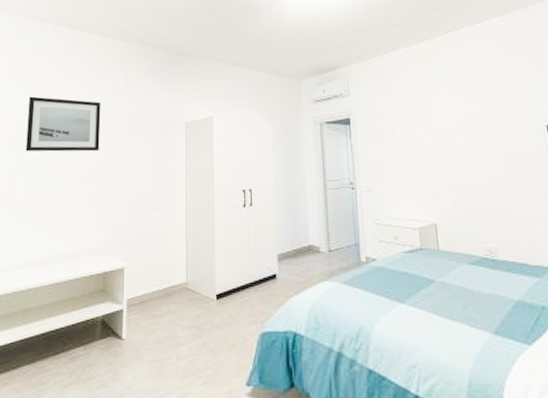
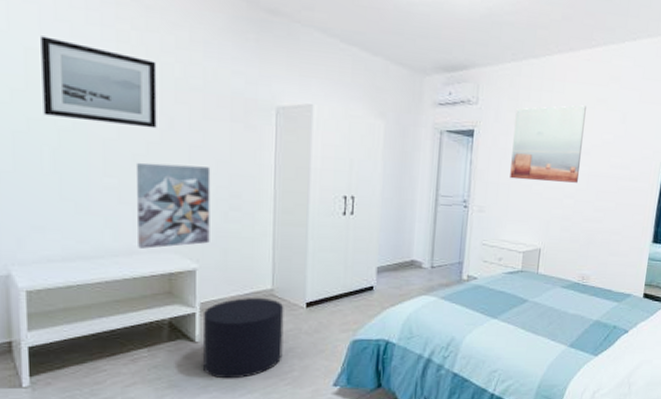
wall art: none [81,177,137,251] -> present [135,162,211,249]
stool: none [128,292,197,378] -> present [202,298,284,379]
wall art: none [385,83,460,158] -> present [510,105,586,183]

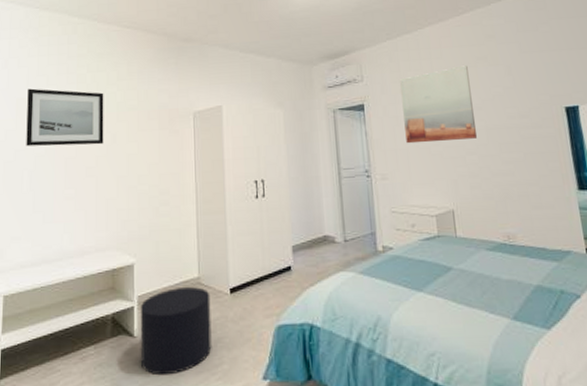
wall art: present [135,162,211,249] -> none [88,170,145,248]

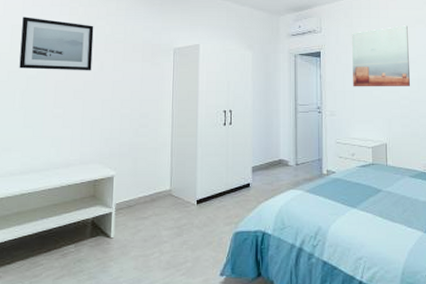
stool: present [140,287,212,376] -> none [116,198,180,271]

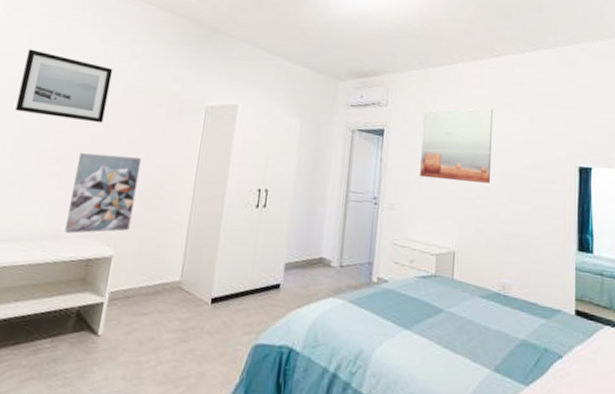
wall art: none [73,96,127,161] -> present [65,153,142,234]

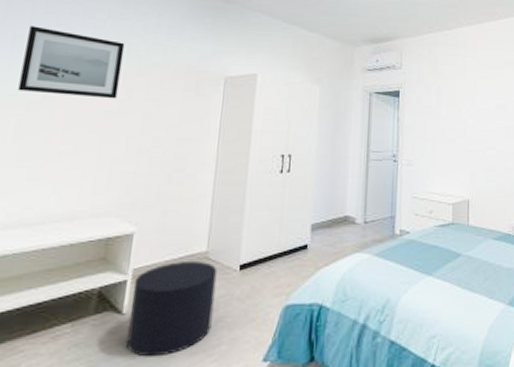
wall art: present [65,153,142,234] -> none [80,130,161,213]
stool: none [100,289,190,382] -> present [126,262,218,357]
wall art: present [420,108,493,183] -> none [434,67,497,135]

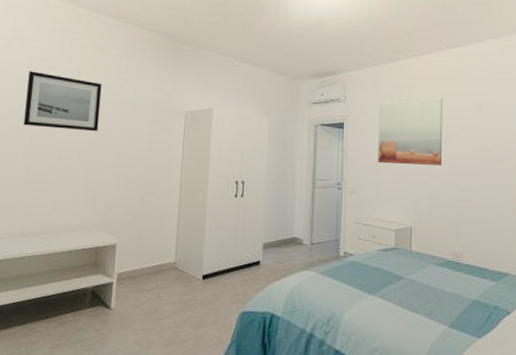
stool: present [126,262,218,357] -> none [115,269,184,345]
wall art: none [434,67,497,135] -> present [378,98,442,165]

